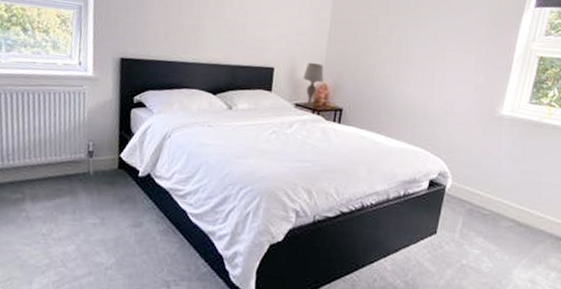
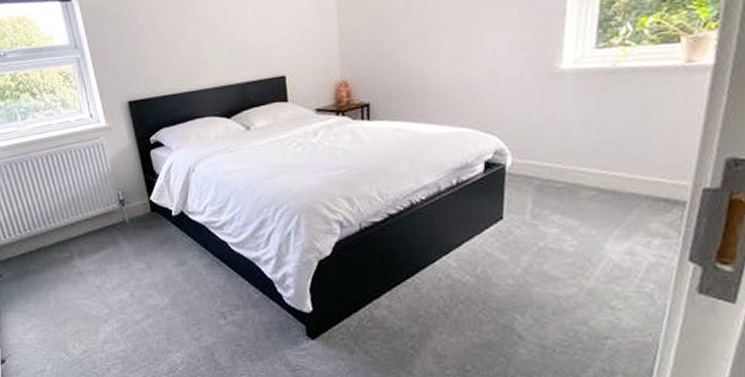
table lamp: present [303,63,324,107] -> none [318,60,342,109]

